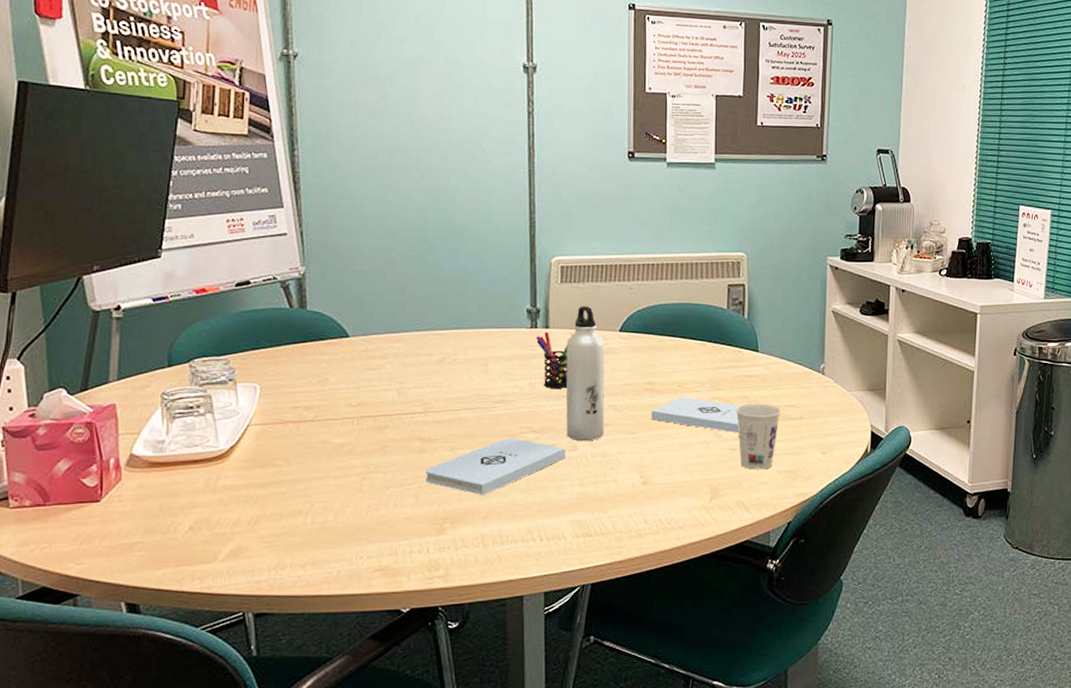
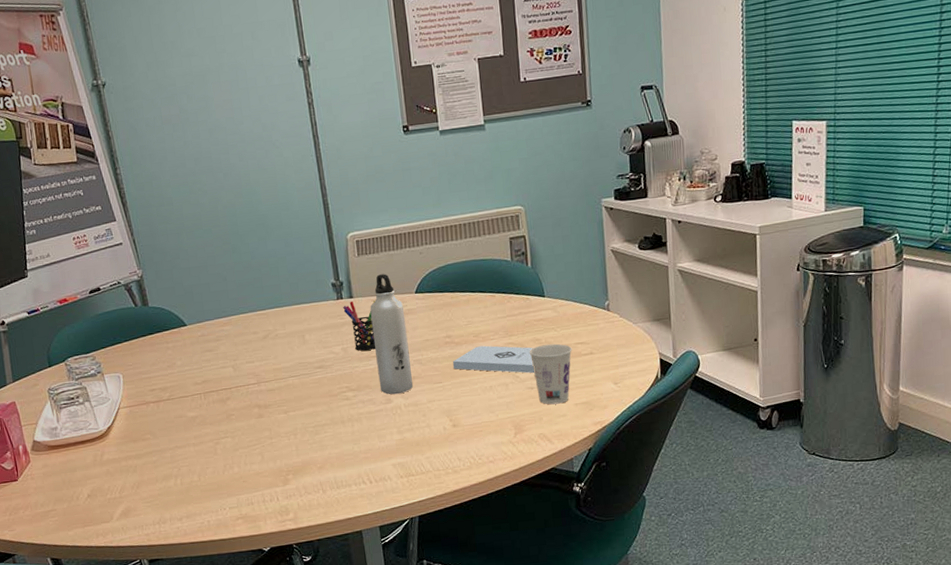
notepad: present [426,438,565,495] -> none [266,397,382,449]

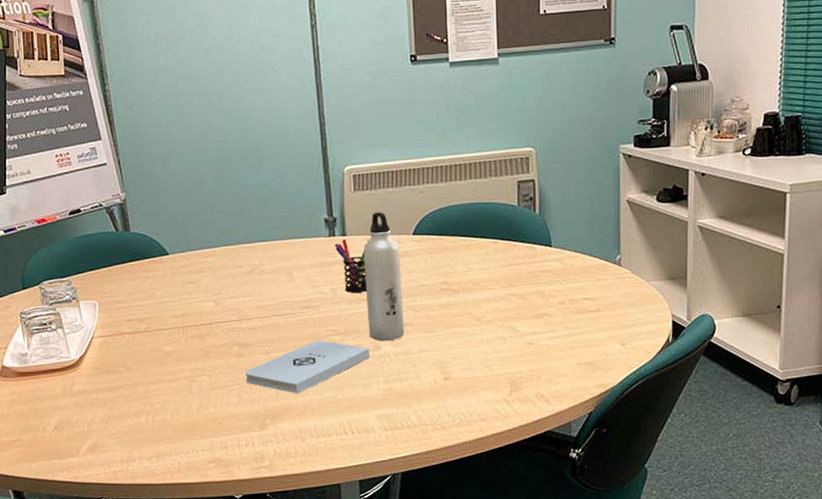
notepad: none [266,397,382,449] -> present [245,340,370,394]
notepad: present [452,345,535,374] -> none [448,295,536,328]
cup: present [529,343,572,405] -> none [531,298,578,363]

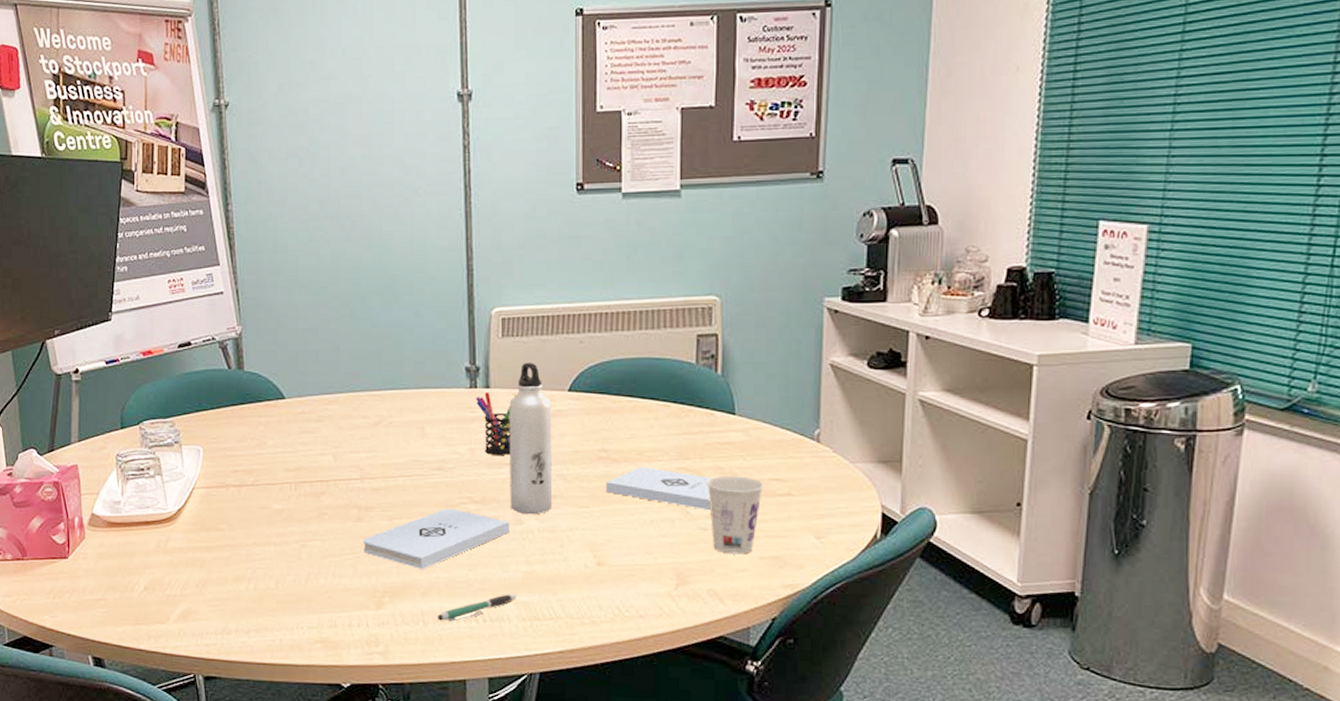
pen: none [313,409,379,437] -> present [438,594,517,623]
notepad: none [448,295,536,328] -> present [605,467,712,511]
cup: none [531,298,578,363] -> present [706,476,764,555]

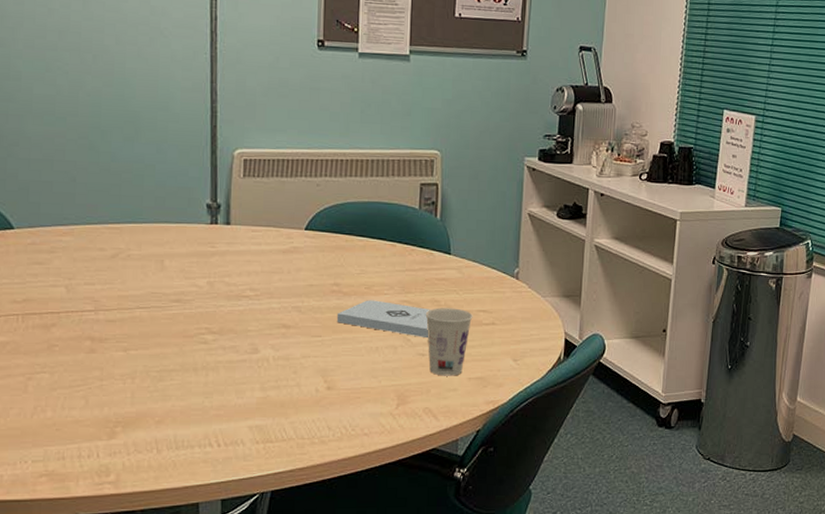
notepad: present [363,508,509,569] -> none [96,339,246,398]
pen: present [438,594,517,623] -> none [172,419,251,449]
pen holder: present [476,391,517,455] -> none [216,228,257,288]
water bottle: present [509,363,553,515] -> none [246,202,290,344]

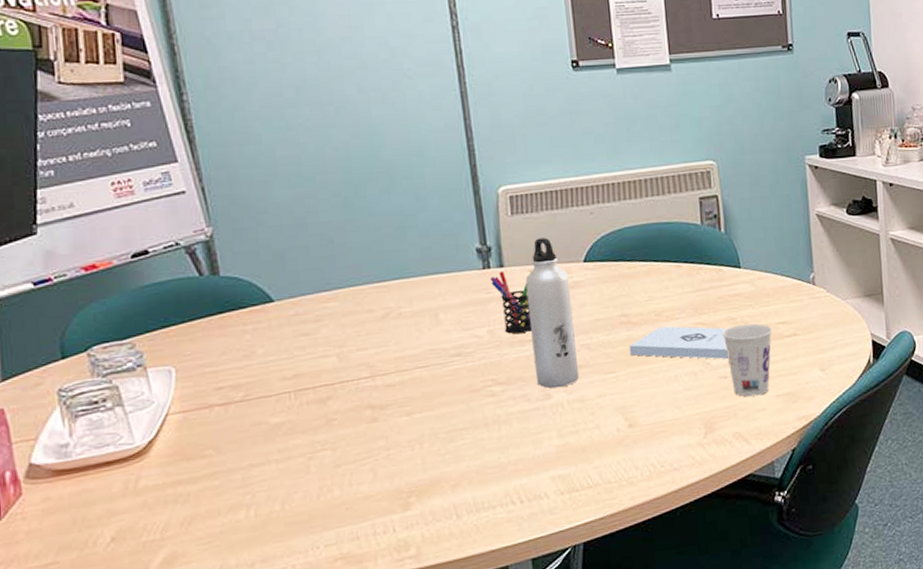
pen holder: none [216,228,257,288] -> present [490,270,533,334]
water bottle: none [246,202,290,344] -> present [525,237,580,389]

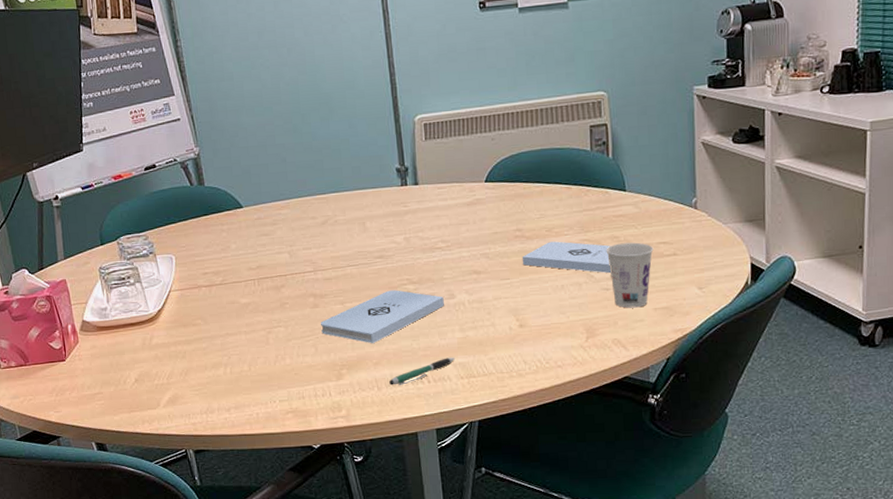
notepad: none [381,393,539,461] -> present [321,290,444,343]
pen: none [471,469,553,511] -> present [389,357,455,386]
pen holder: present [490,270,533,334] -> none [407,188,442,242]
water bottle: present [525,237,580,389] -> none [436,160,479,290]

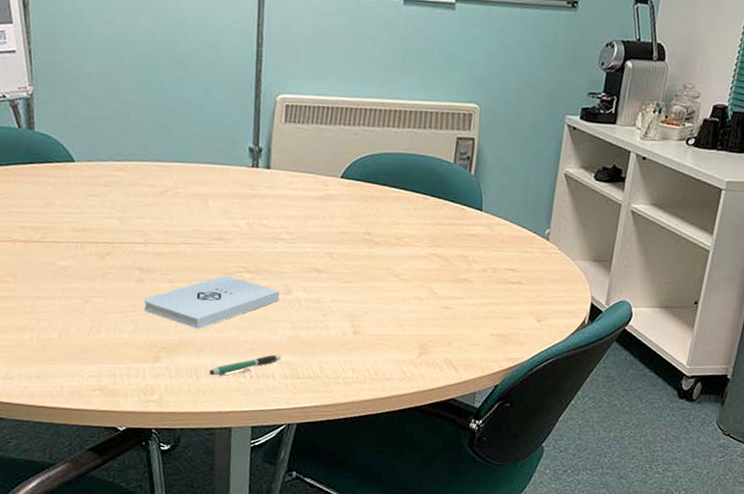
notepad: present [522,241,612,274] -> none [366,250,458,293]
cup: present [606,242,654,308] -> none [452,263,500,331]

